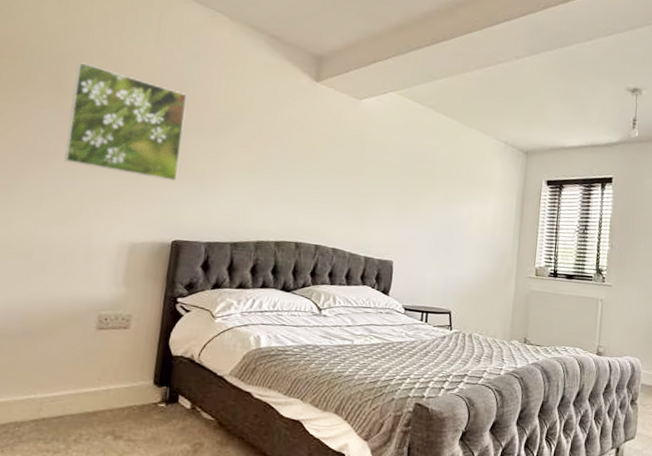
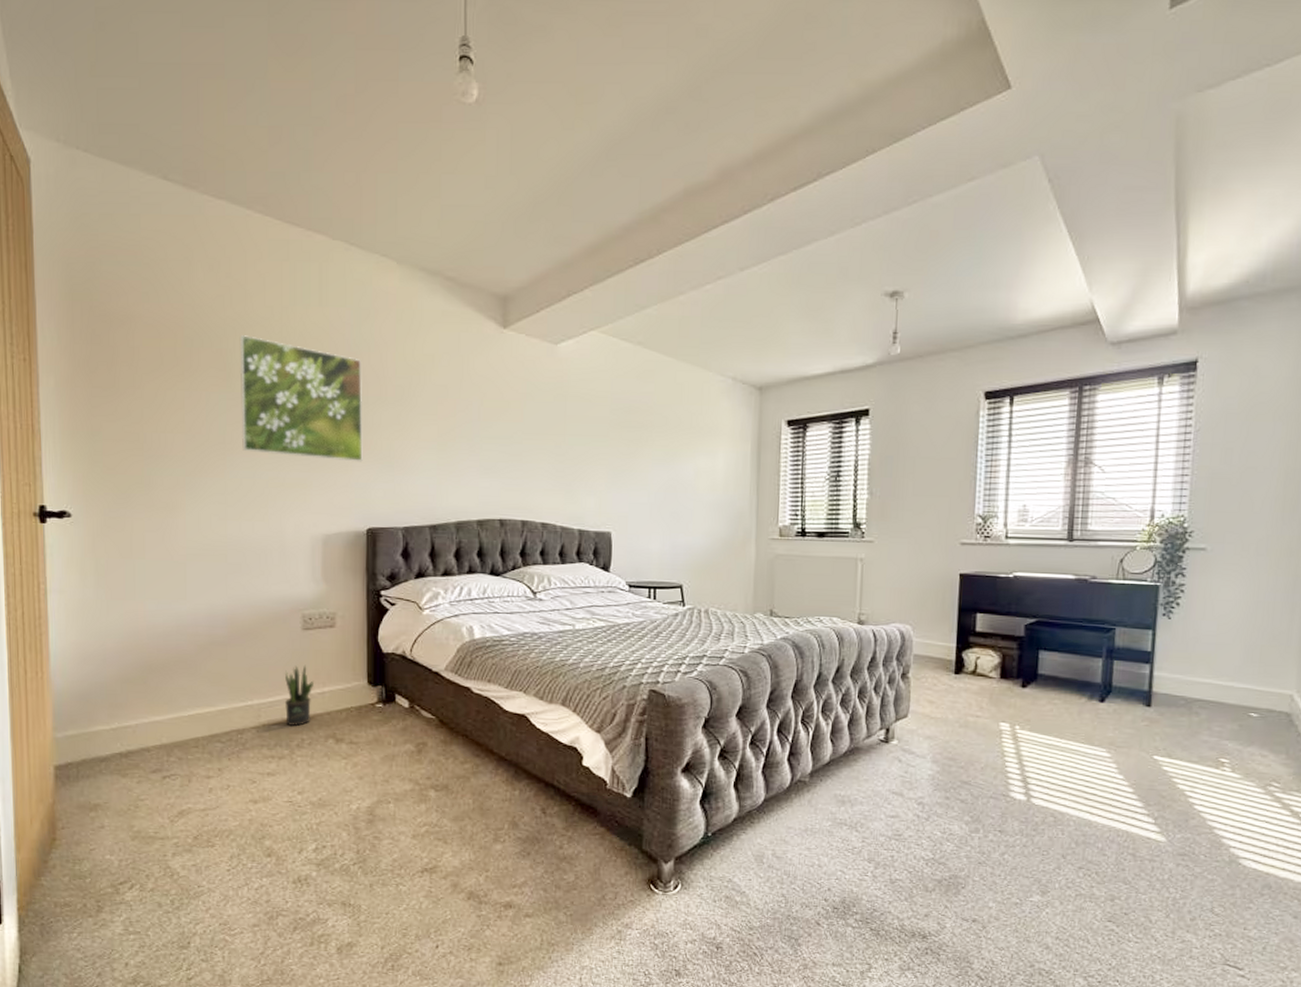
potted plant: none [66,362,100,422] -> present [285,664,314,727]

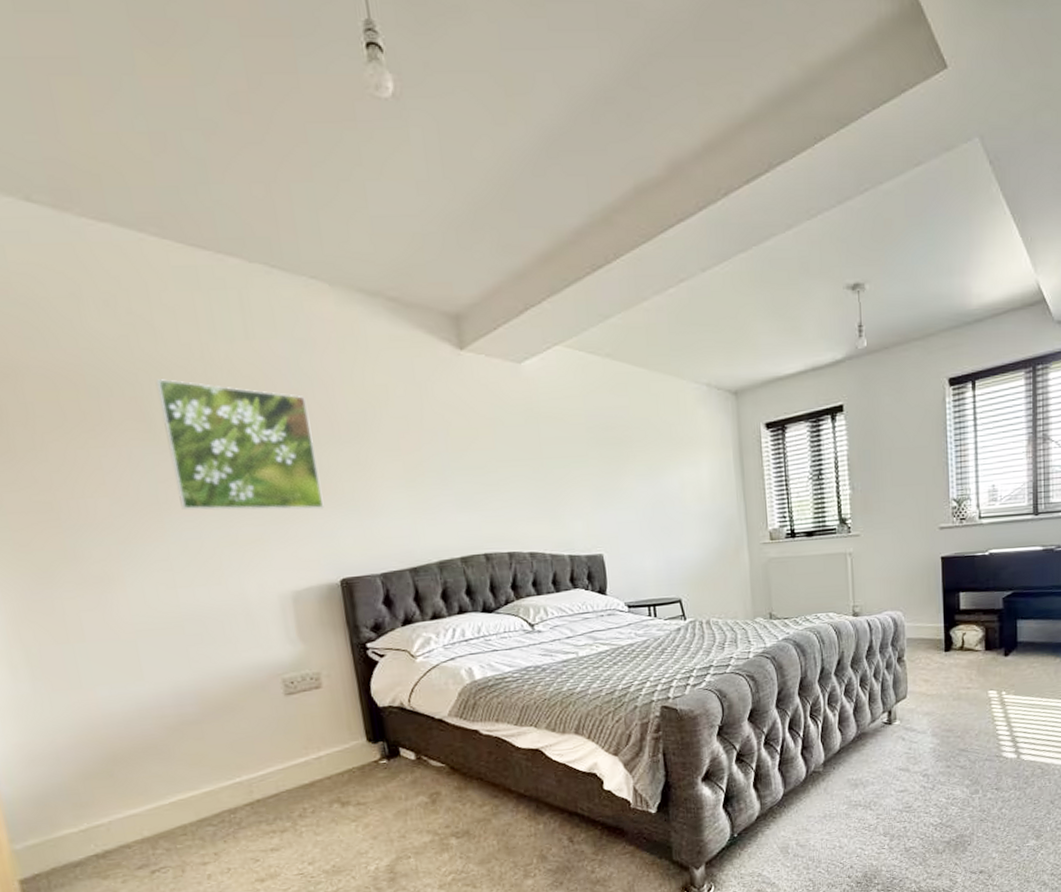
potted plant: present [285,664,314,727] -> none [273,731,310,798]

